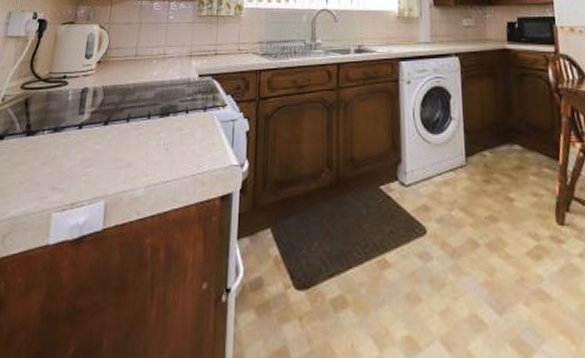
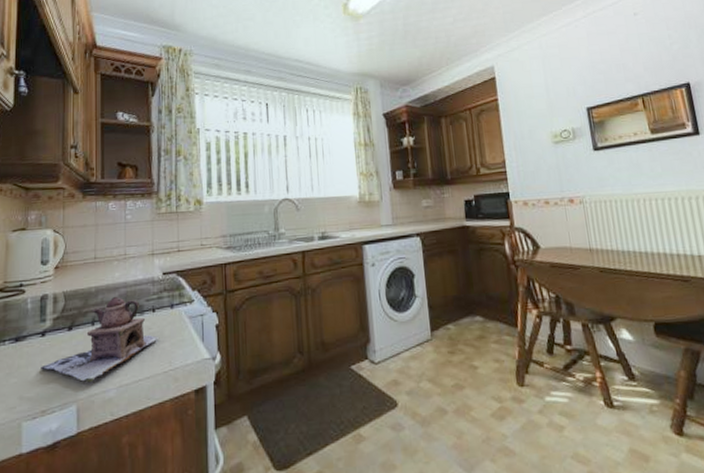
teapot: none [74,95,191,179] -> present [41,297,160,383]

